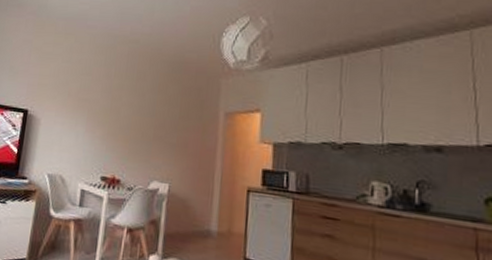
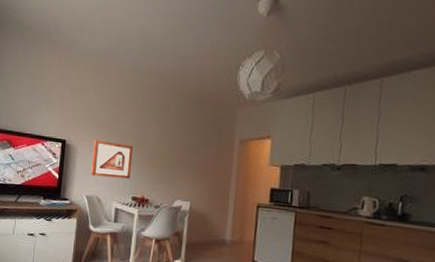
picture frame: none [54,110,103,155] -> present [91,139,133,179]

